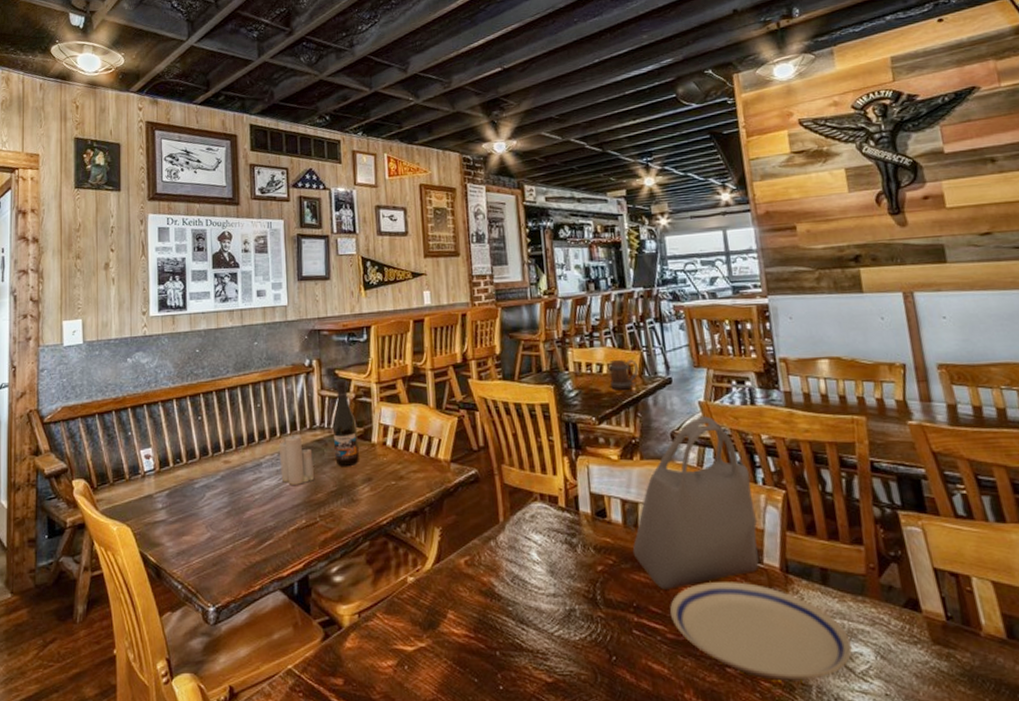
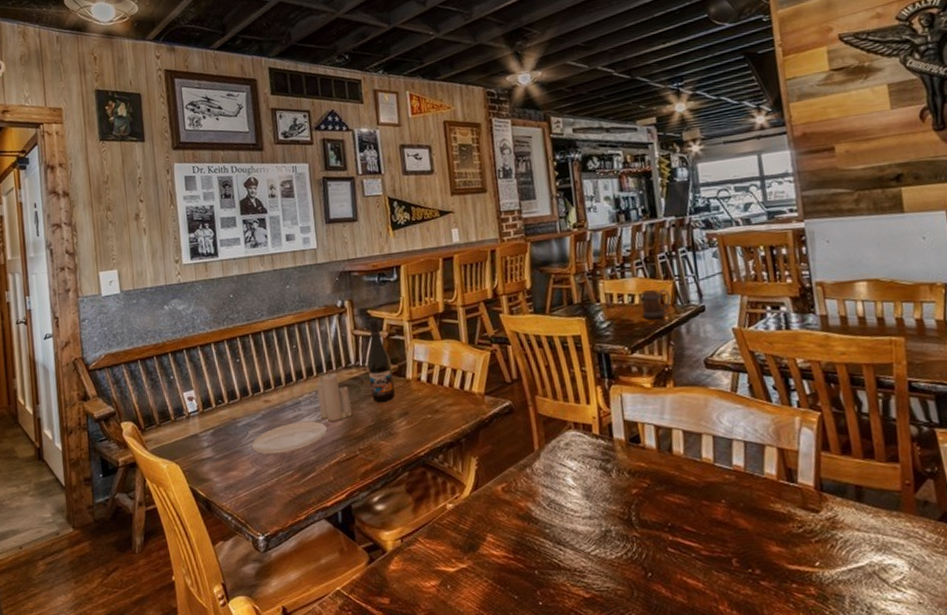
plate: none [208,484,288,520] -> present [252,421,328,455]
handbag: present [632,416,759,590] -> none [666,342,794,510]
plate: present [670,581,852,682] -> none [704,500,886,593]

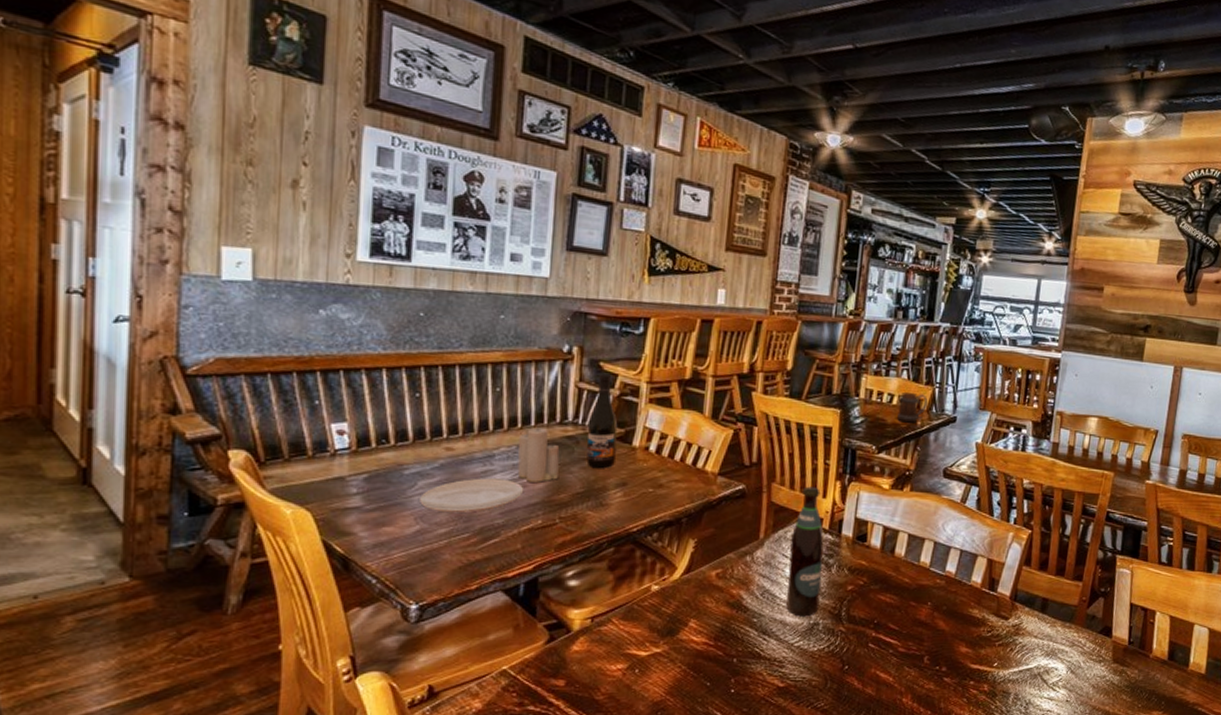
bottle: none [564,394,608,525] -> present [785,486,824,617]

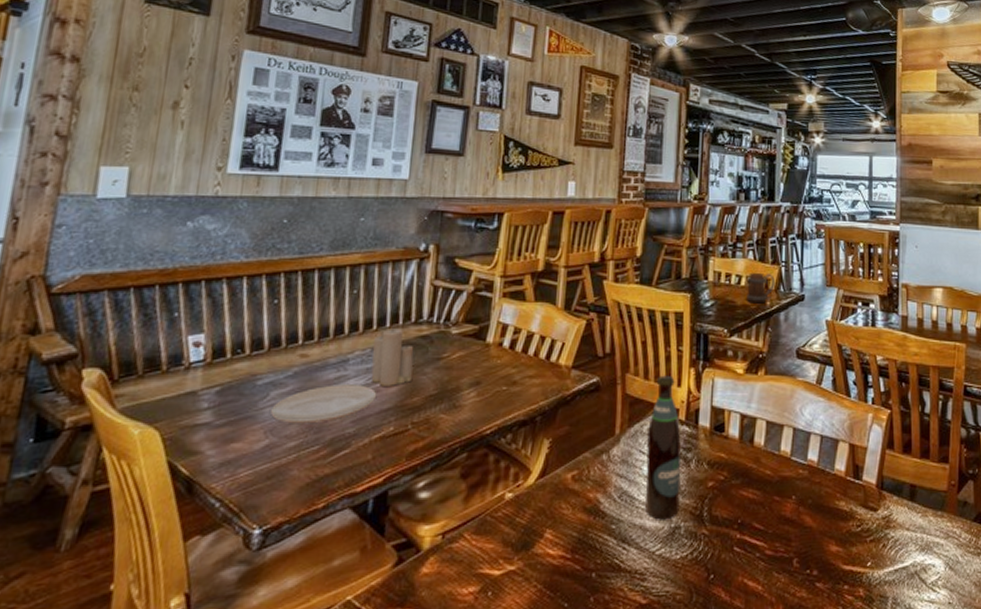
beer bottle: present [586,372,618,468] -> none [440,269,472,367]

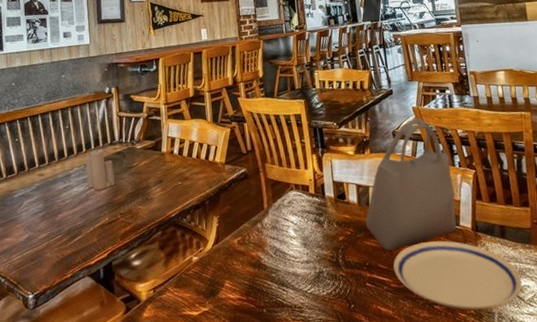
plate: present [271,384,377,424] -> none [26,191,94,222]
bottle: present [644,375,682,520] -> none [288,161,321,268]
handbag: none [744,335,862,506] -> present [365,118,457,251]
beer mug: present [747,272,776,304] -> none [346,77,368,101]
plate: none [772,497,926,594] -> present [393,241,522,312]

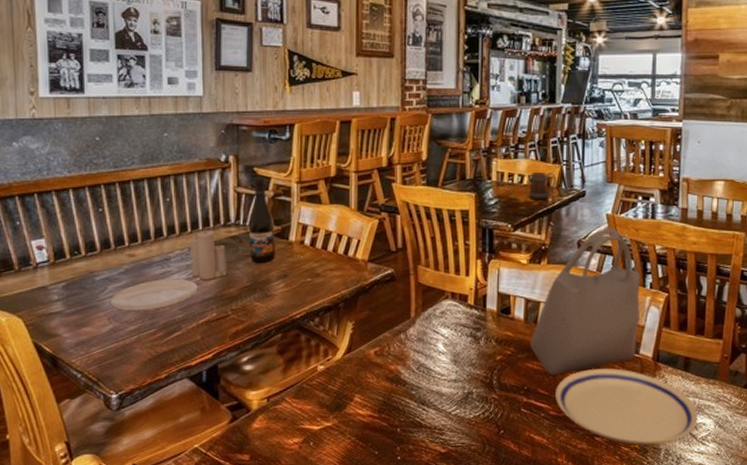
plate: none [26,191,94,222] -> present [111,279,199,312]
beer bottle: none [129,102,152,173] -> present [248,177,275,263]
beer mug: none [346,77,368,101] -> present [529,171,557,200]

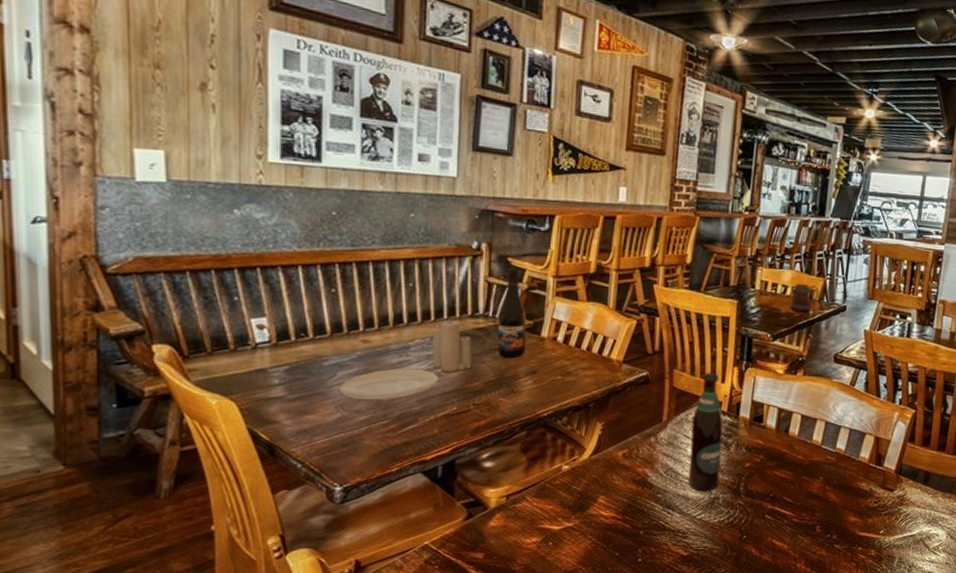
bottle: none [440,266,472,387] -> present [688,372,723,492]
handbag: present [529,227,641,375] -> none [779,343,891,484]
plate: present [556,368,698,447] -> none [799,478,932,554]

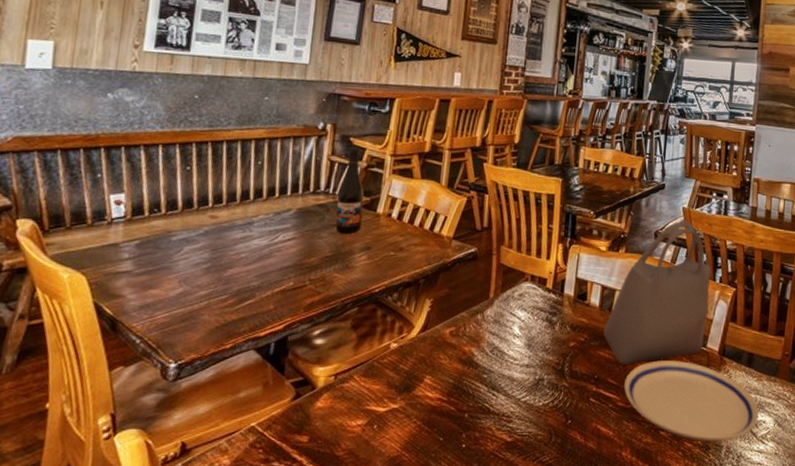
plate: present [340,368,439,402] -> none [184,243,279,276]
candle: present [432,317,472,372] -> none [273,194,312,247]
bottle: present [688,372,723,492] -> none [513,249,548,373]
handbag: none [779,343,891,484] -> present [603,220,711,365]
beer mug: present [791,283,820,312] -> none [612,161,640,190]
plate: none [799,478,932,554] -> present [624,359,759,443]

